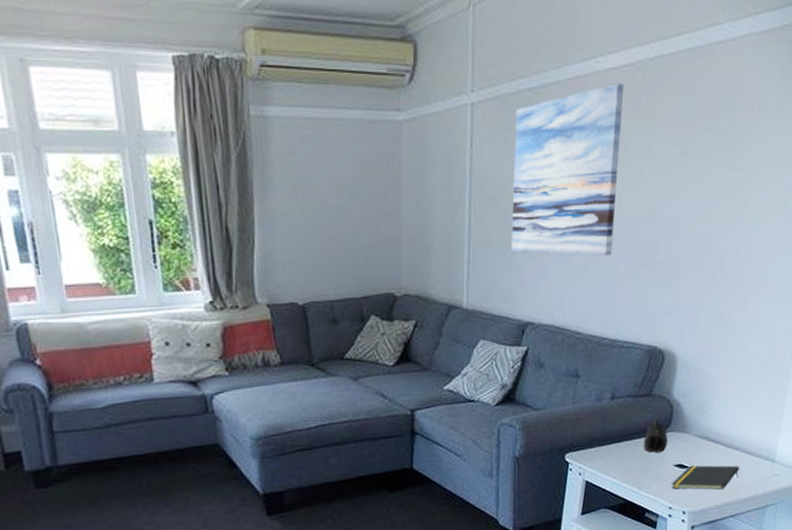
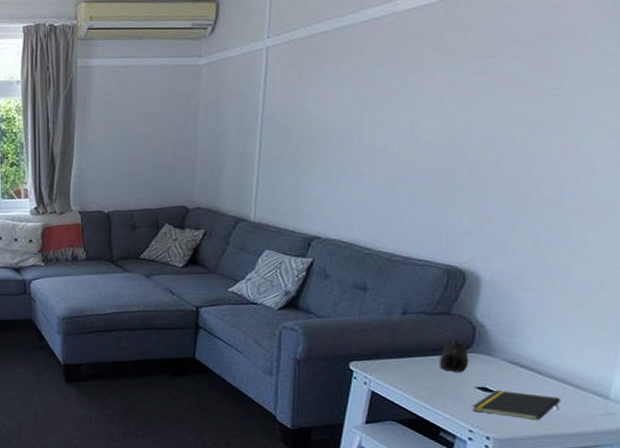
wall art: present [511,84,624,256] -> none [300,22,424,179]

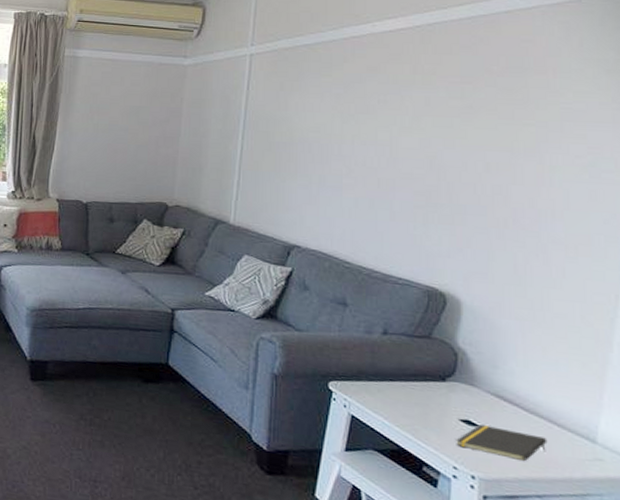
pencil case: present [439,338,468,373] -> none [421,364,450,403]

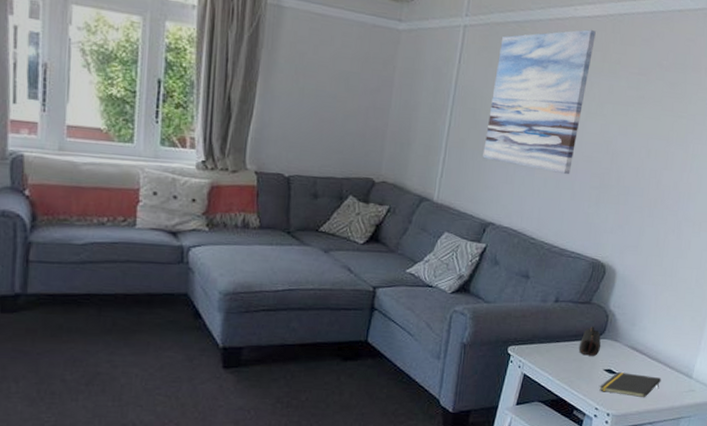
wall art: none [280,44,401,194] -> present [483,29,596,175]
pencil case: none [421,364,450,403] -> present [579,326,601,357]

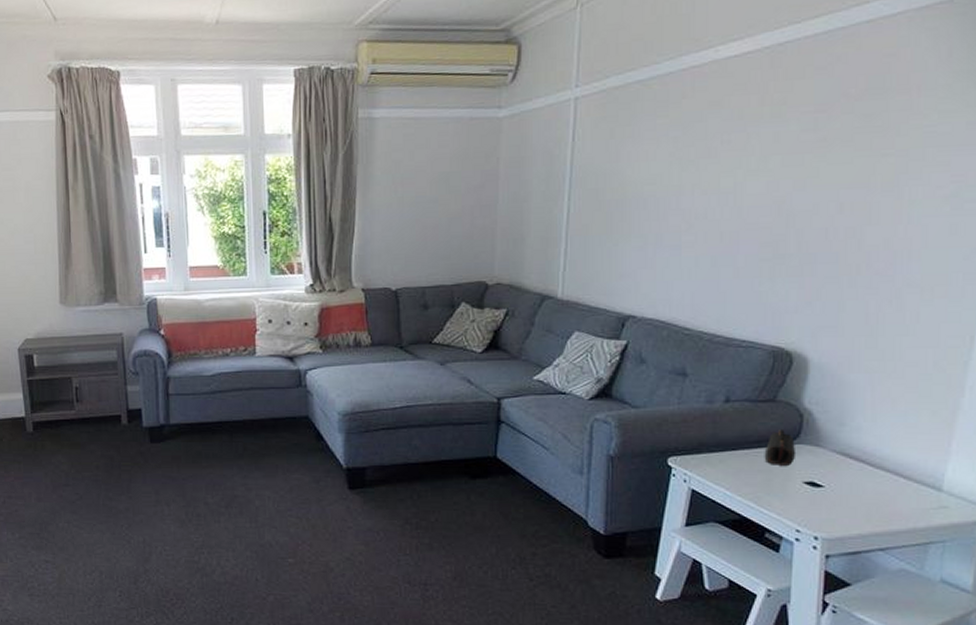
wall art: present [483,29,596,175] -> none [613,71,747,249]
notepad: present [599,372,662,398] -> none [799,485,893,517]

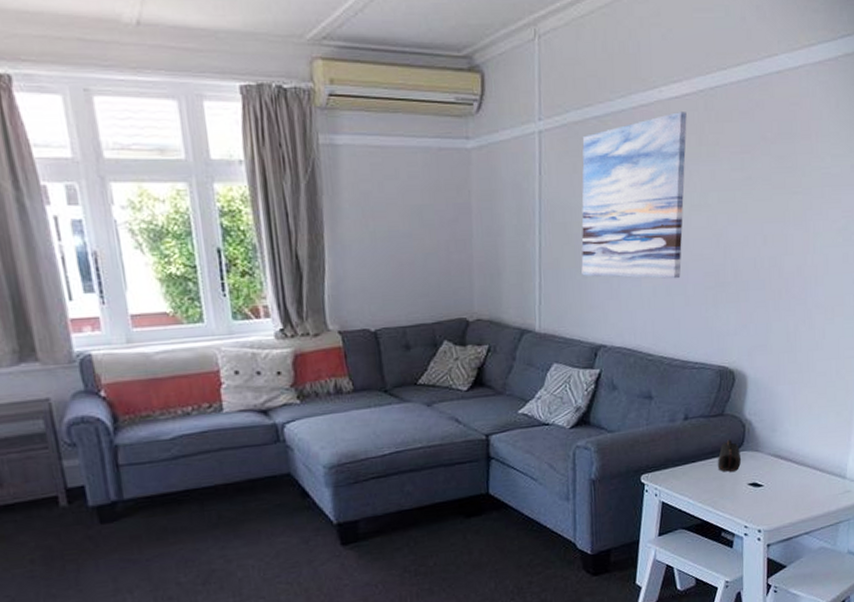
wall art: none [613,71,747,249] -> present [581,112,687,279]

